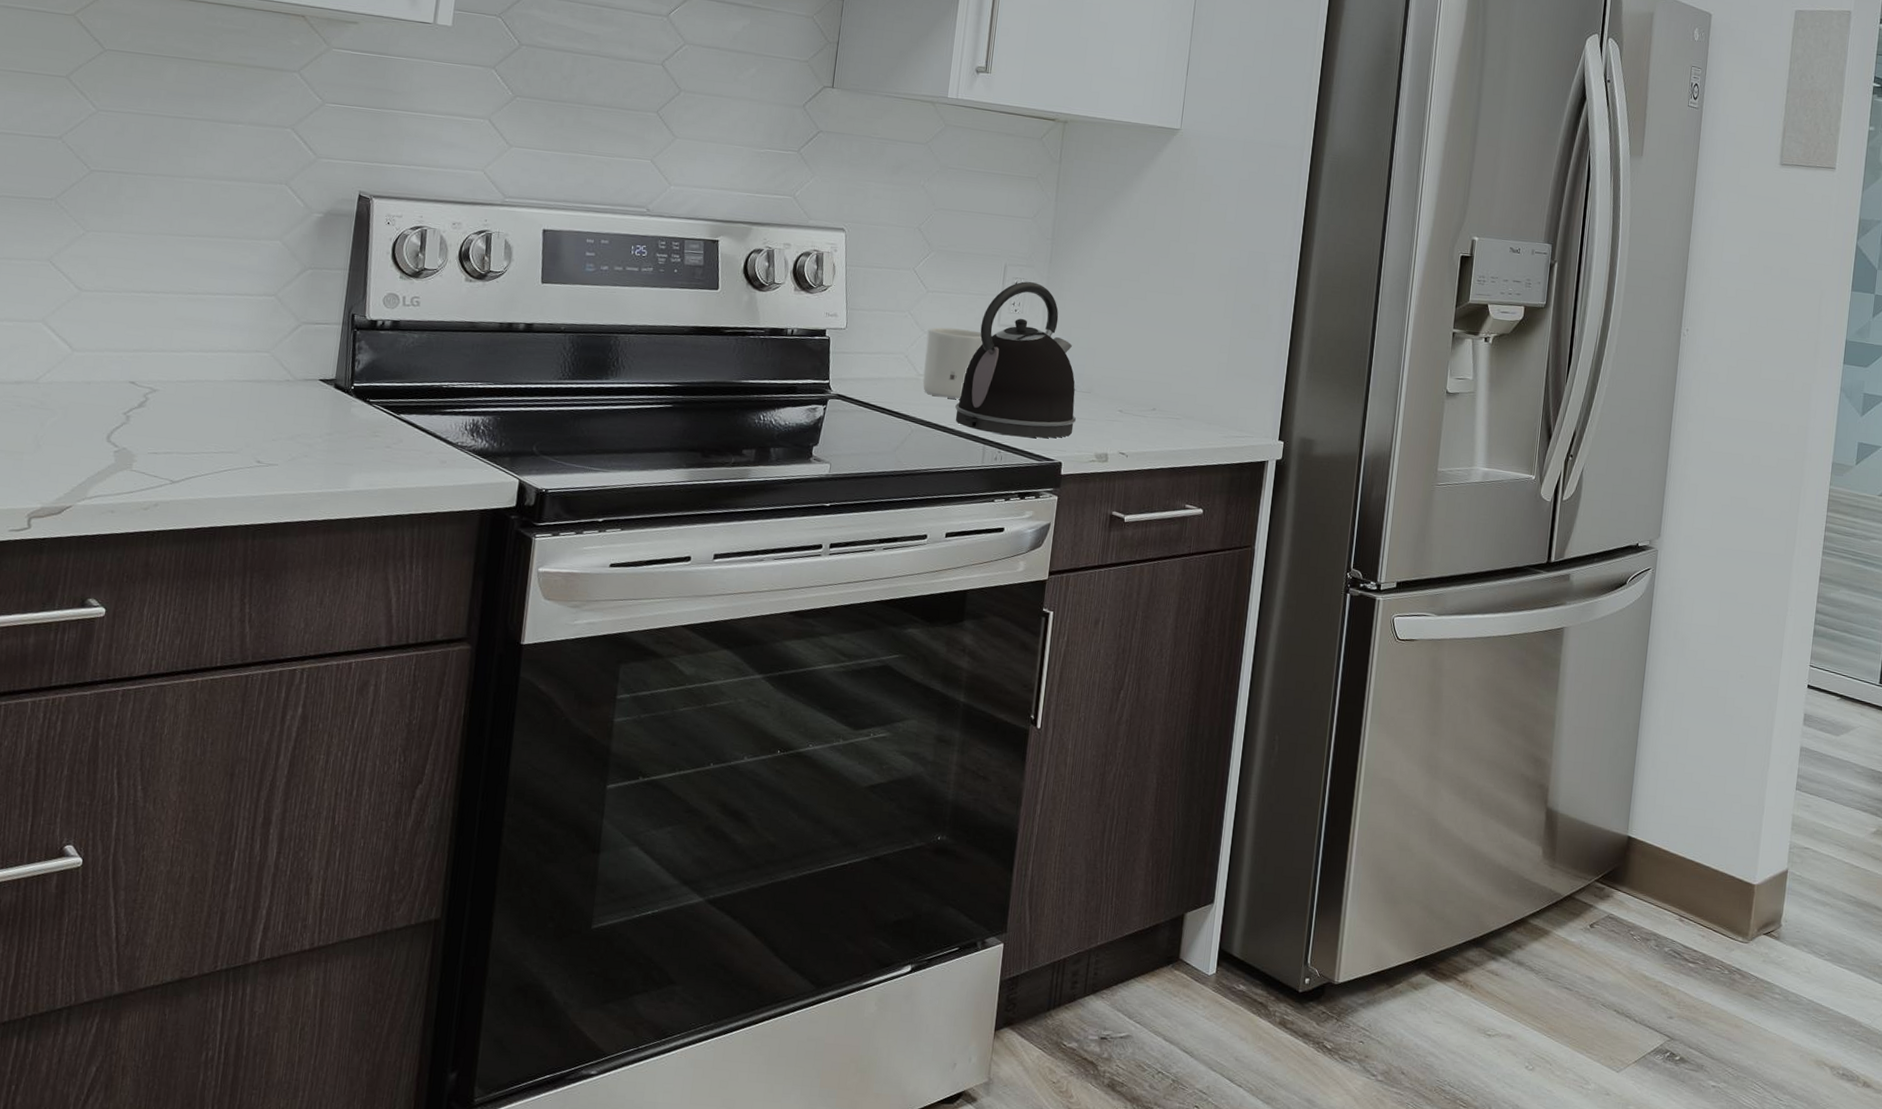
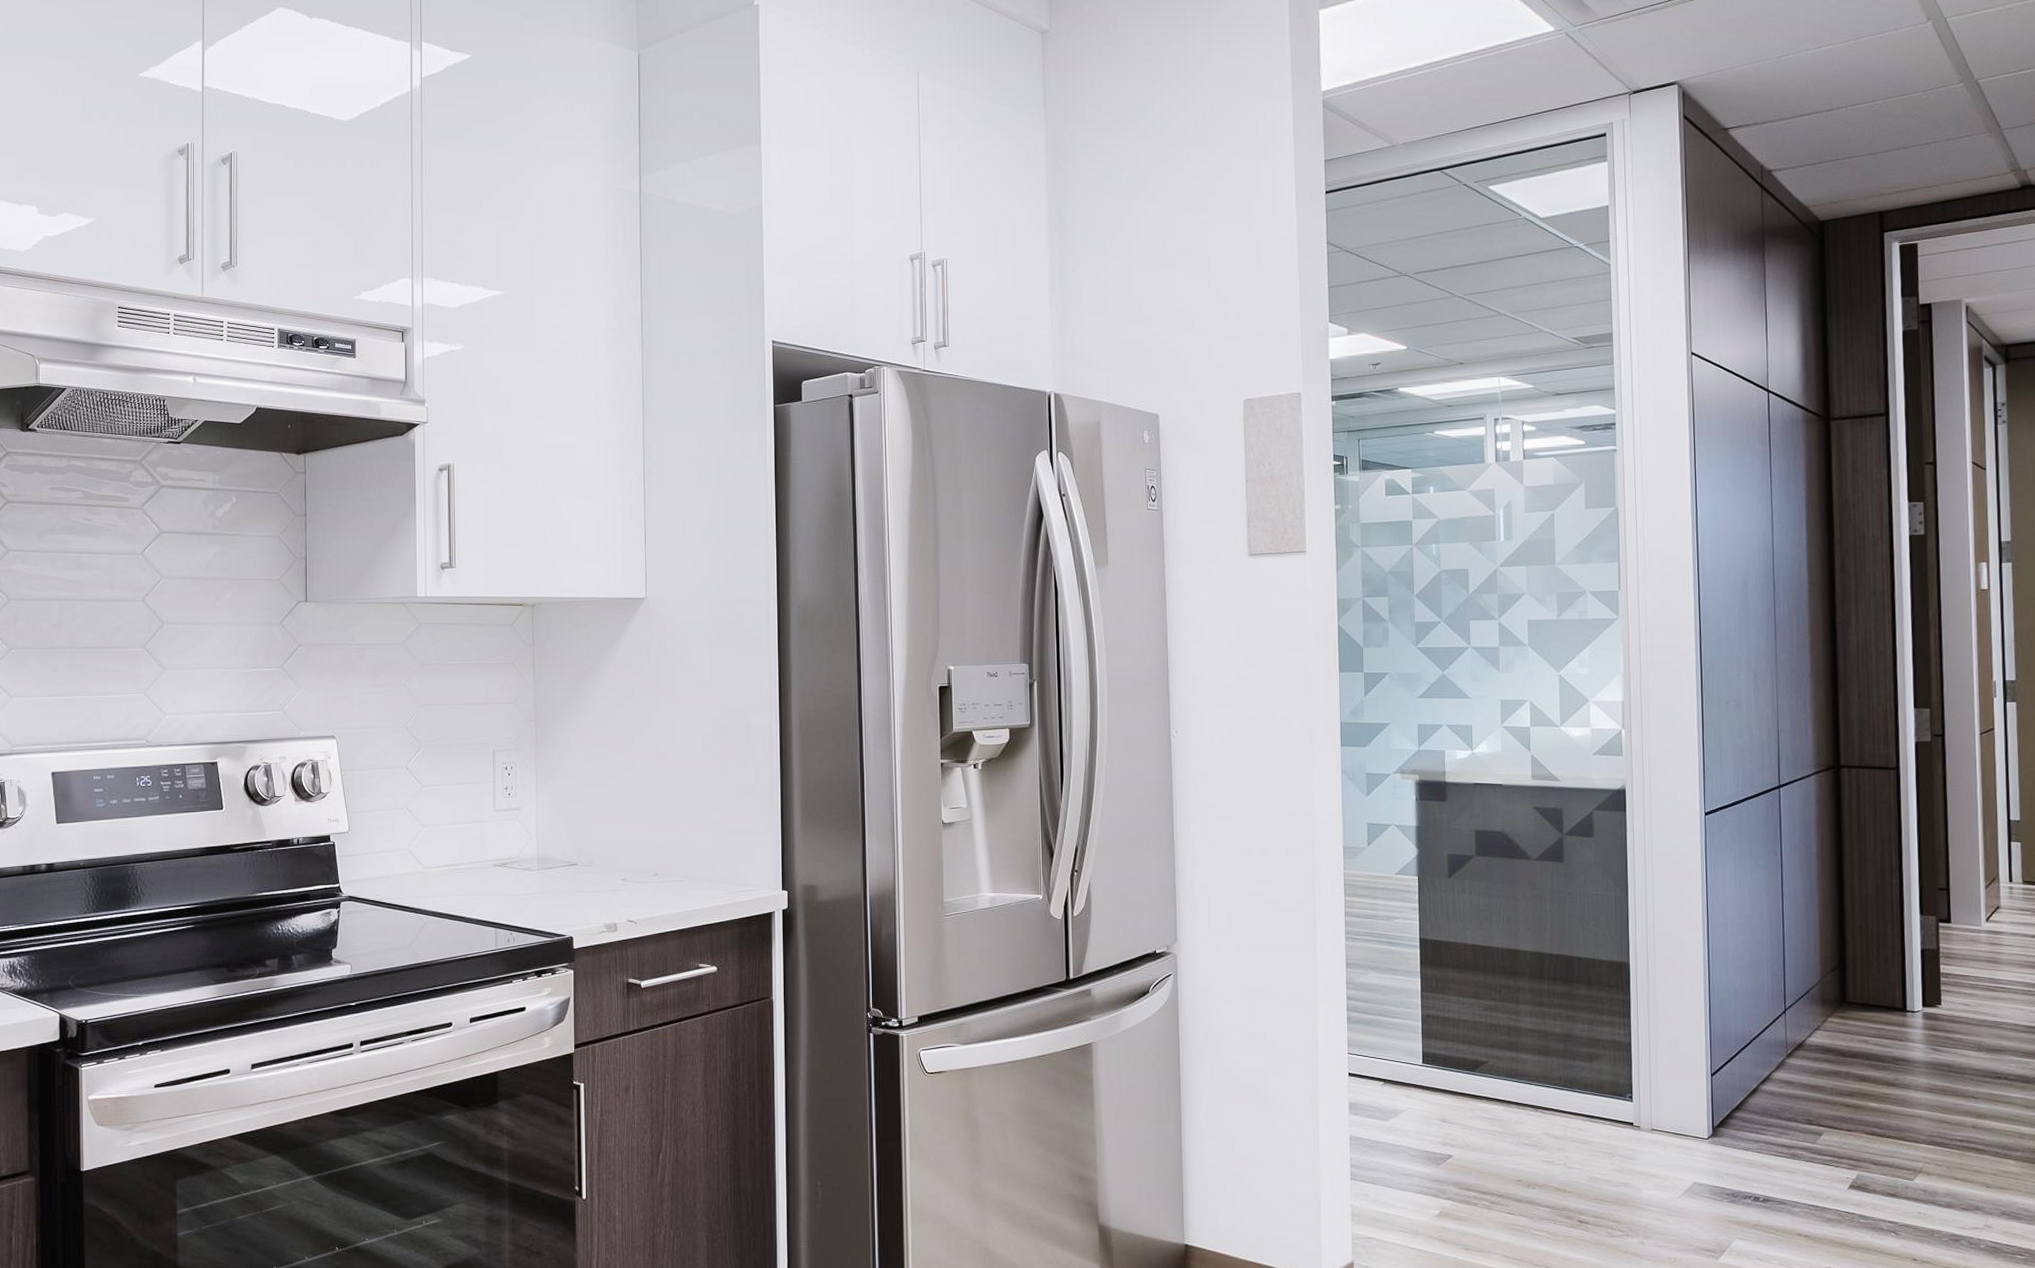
mug: present [922,327,983,399] -> none [427,819,482,887]
kettle: present [955,281,1077,438] -> none [463,765,582,917]

